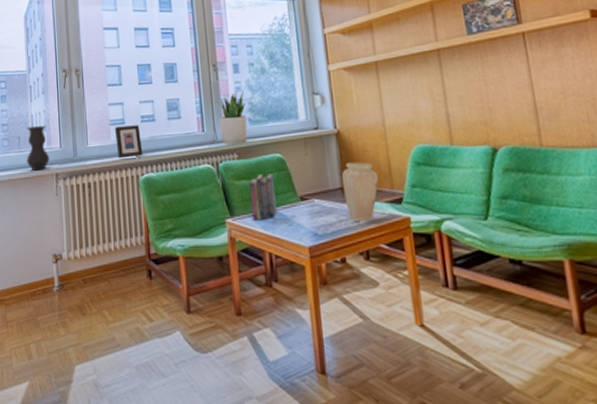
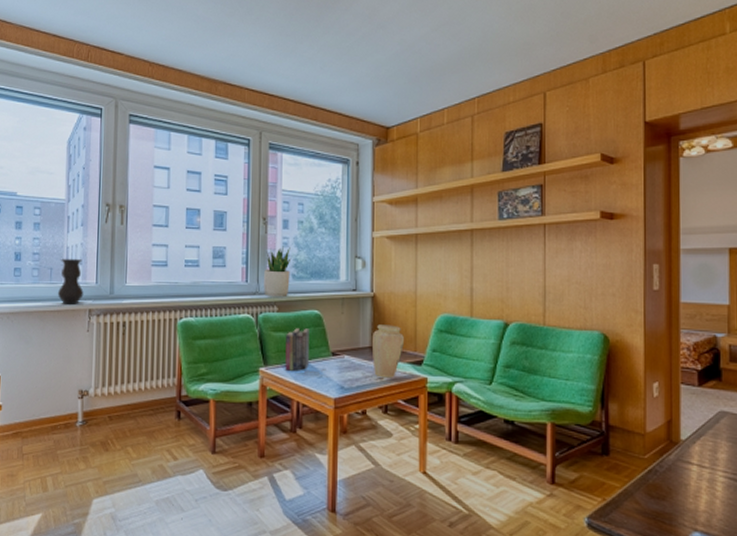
picture frame: present [114,125,143,159] -> none [156,268,184,301]

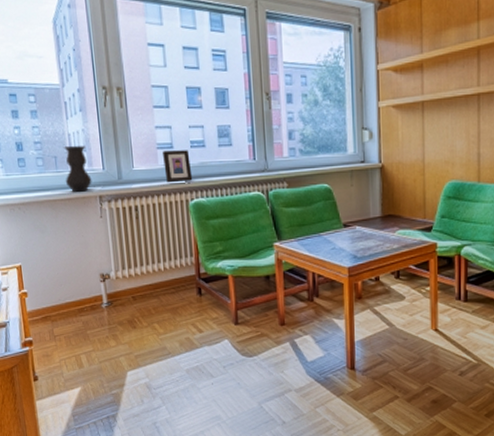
picture frame: none [156,268,184,301] -> present [162,150,193,183]
planter: present [264,246,292,298] -> none [271,121,298,174]
books: present [284,328,309,371] -> none [297,202,322,244]
vase: present [371,324,404,378] -> none [381,194,413,246]

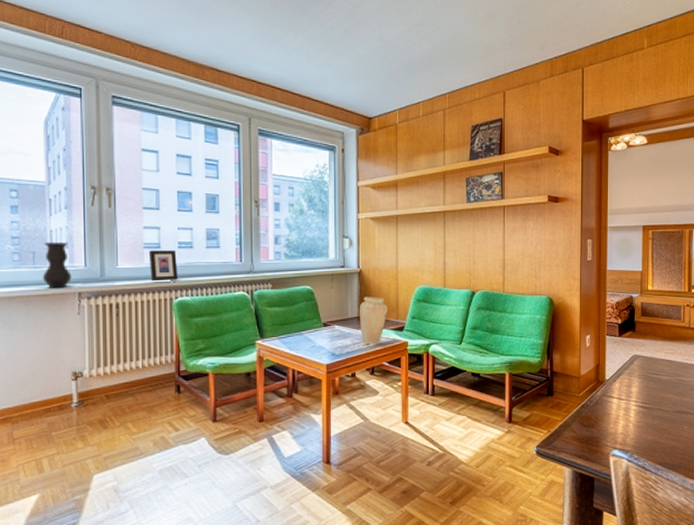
vase: none [381,194,413,246] -> present [359,297,387,344]

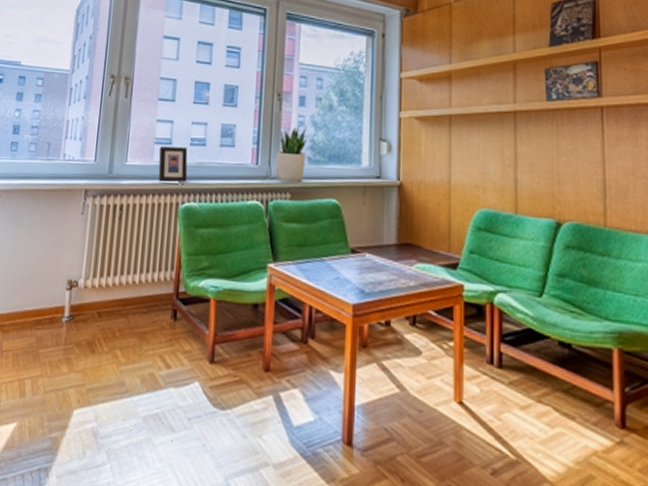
vase: present [42,241,72,288] -> none [53,132,82,184]
planter: none [258,227,284,275] -> present [275,125,308,183]
vase: present [359,297,387,344] -> none [397,218,435,283]

